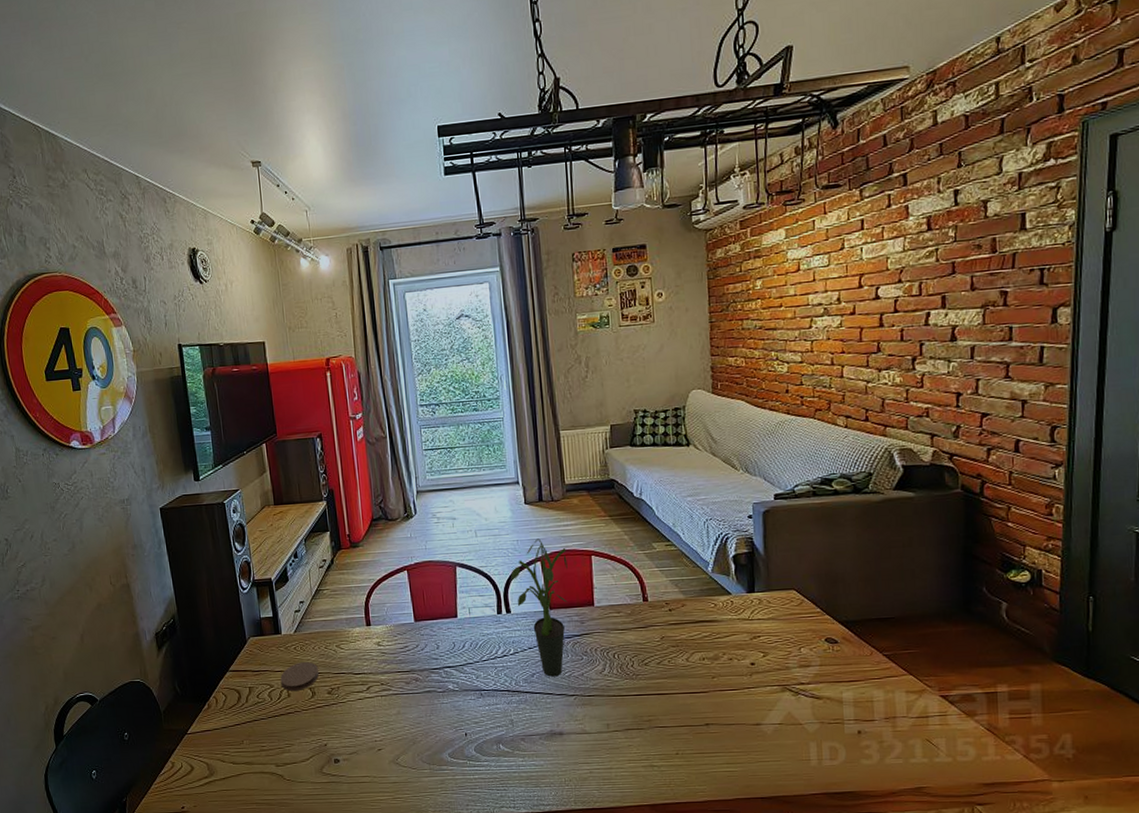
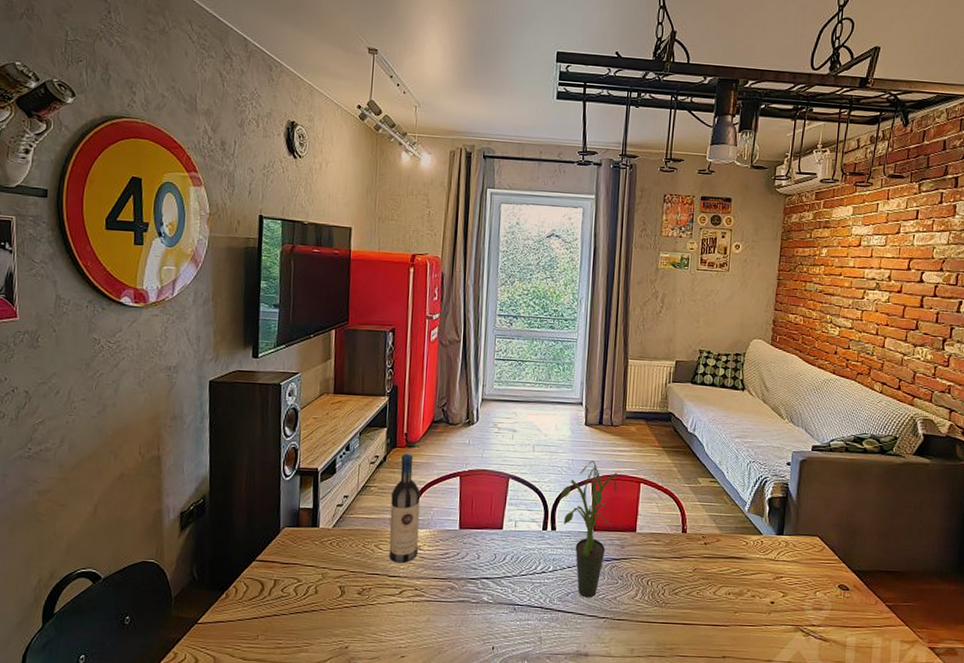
coaster: present [280,662,319,692] -> none [309,559,352,589]
wine bottle: none [344,552,379,661] -> present [389,452,420,564]

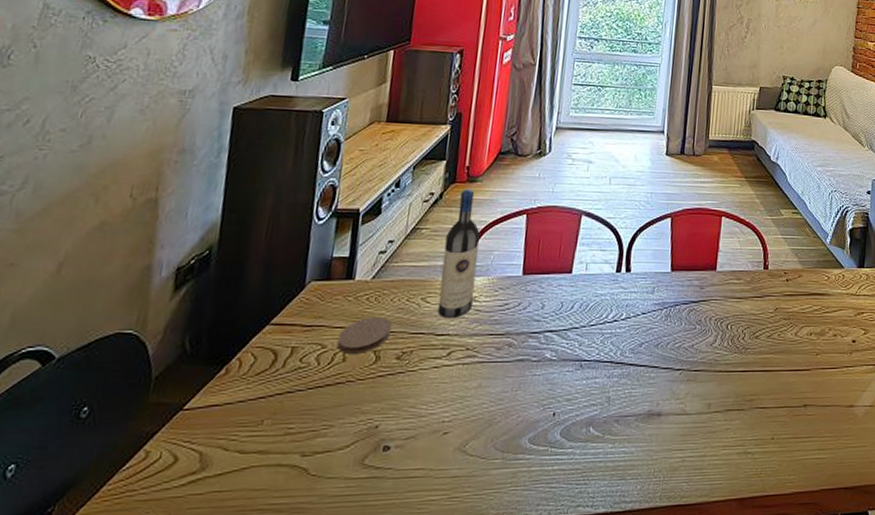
coaster: none [309,559,352,589] -> present [336,317,392,355]
potted plant: present [561,460,618,598] -> none [637,193,699,348]

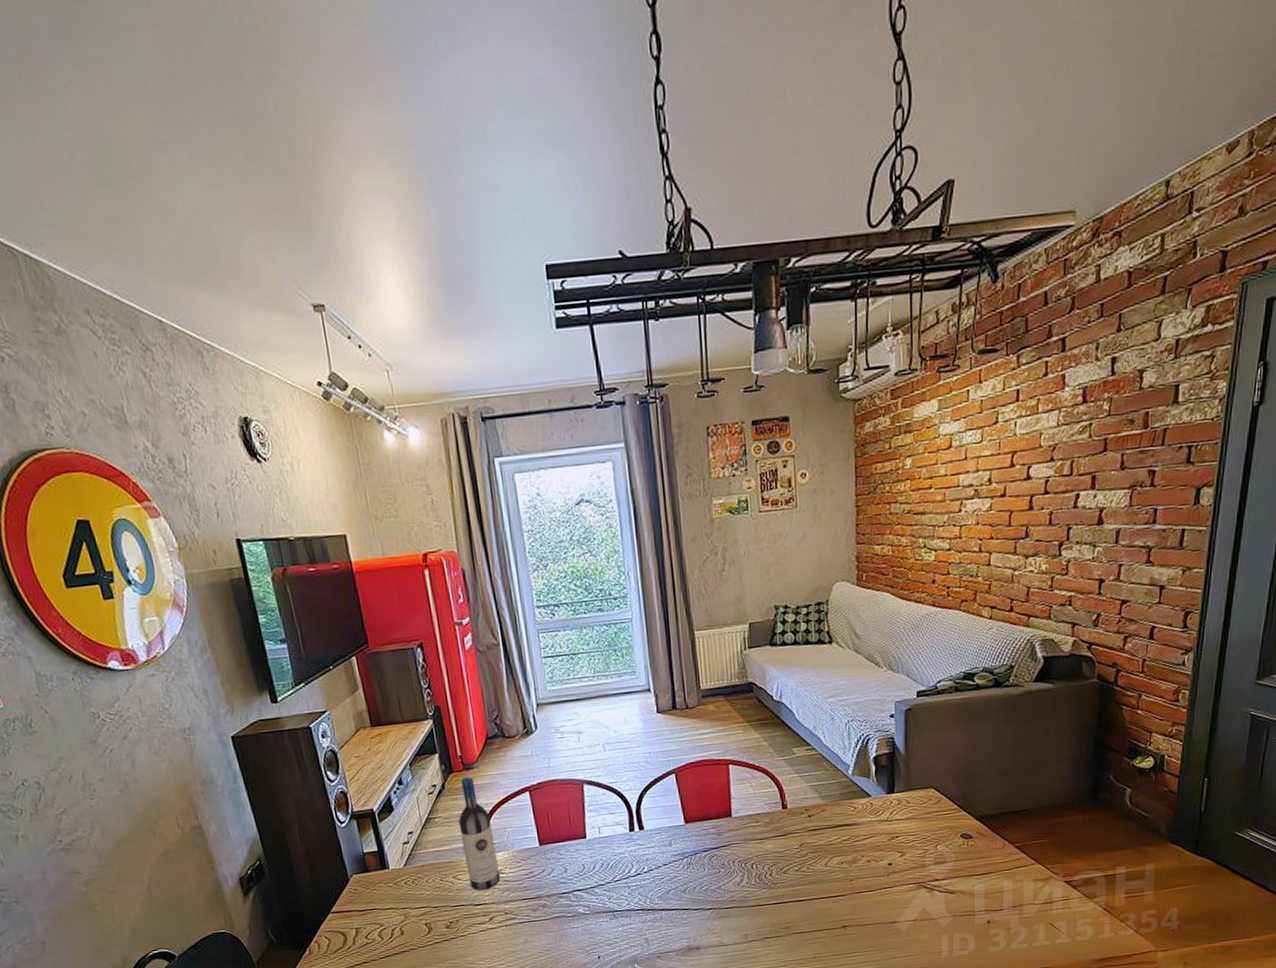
coaster: present [336,317,392,355] -> none [390,896,435,929]

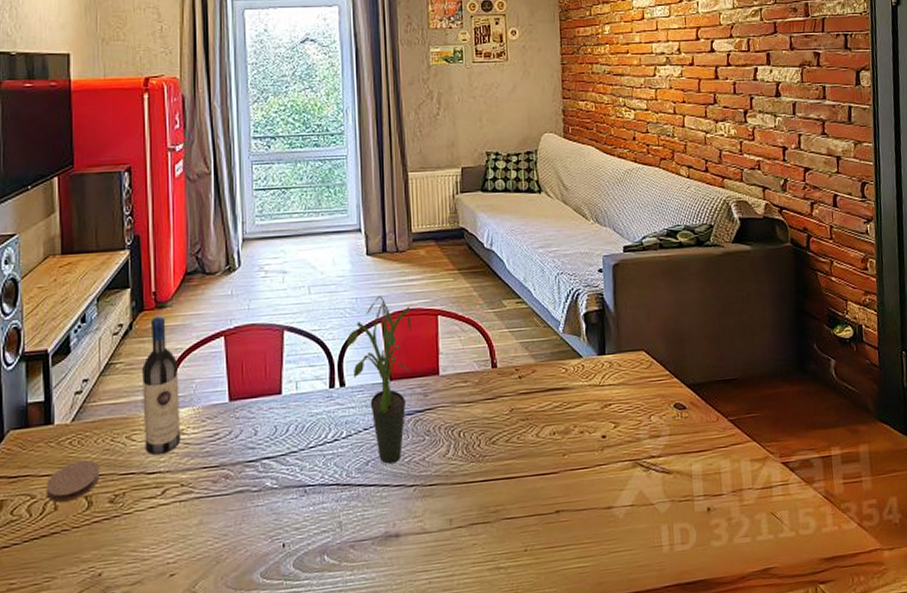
coaster: none [390,896,435,929] -> present [46,460,99,503]
potted plant: none [643,749,704,892] -> present [347,296,411,464]

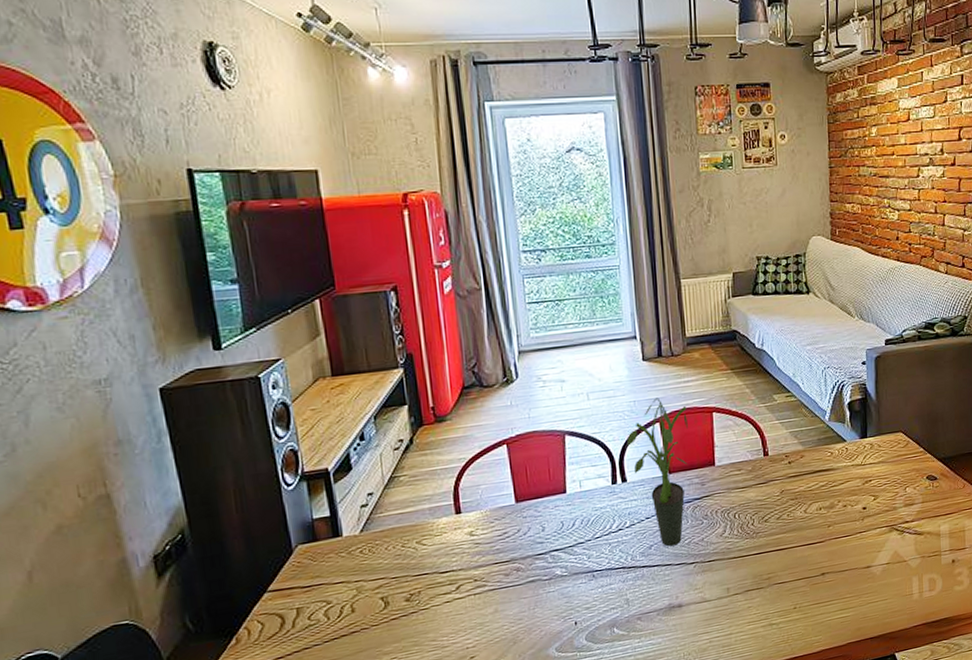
coaster: present [46,460,99,503] -> none [340,566,394,606]
wine bottle: present [142,315,181,456] -> none [427,428,471,557]

